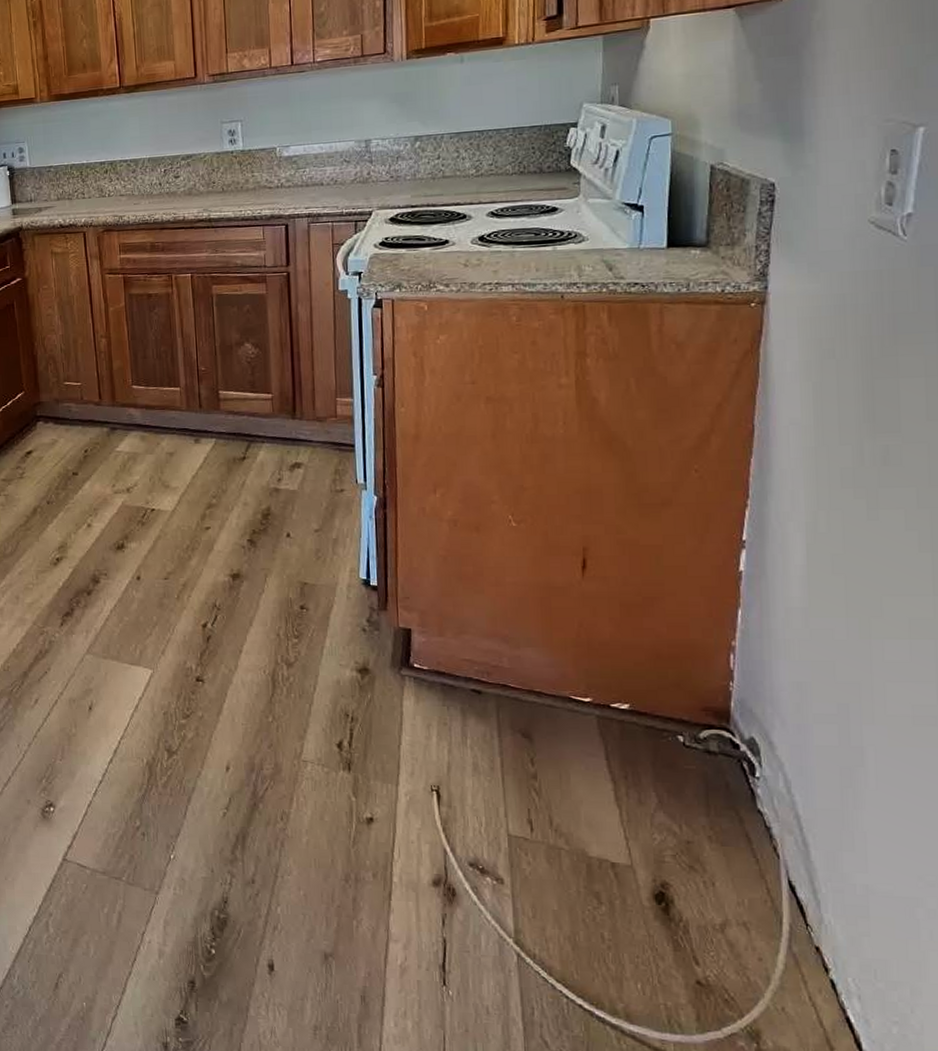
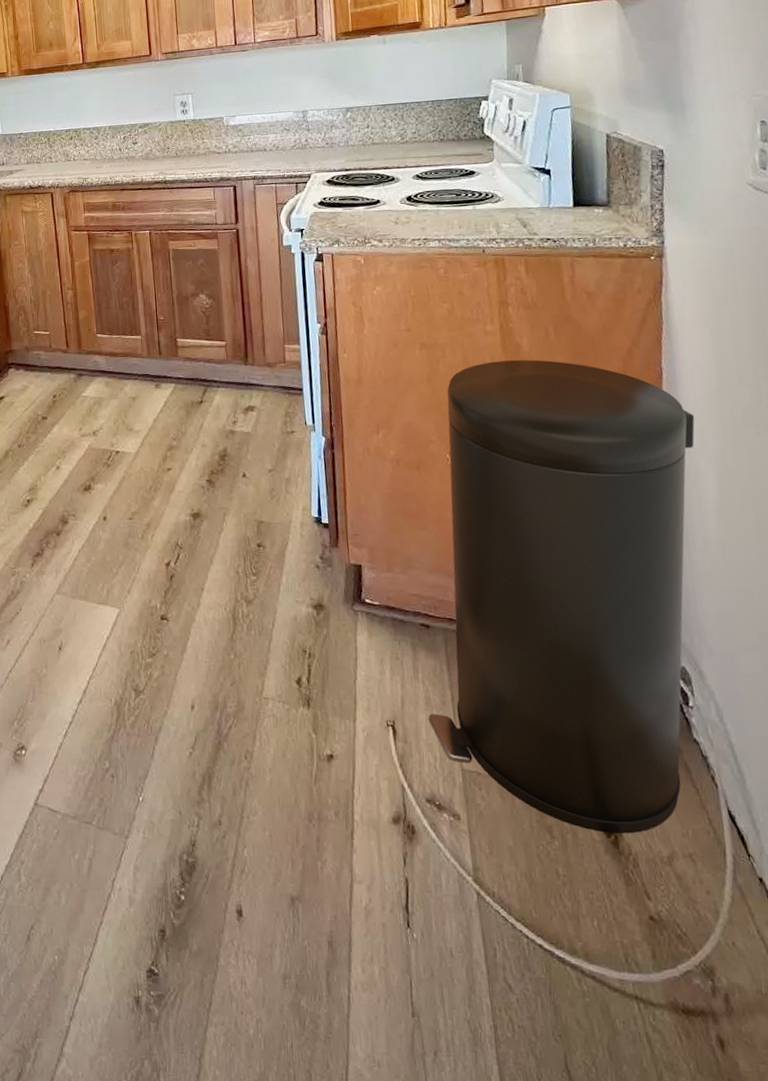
pedal bin: none [475,415,787,901] -> present [428,359,695,834]

